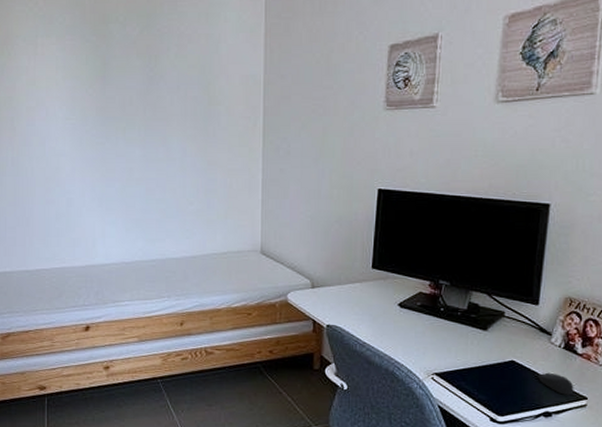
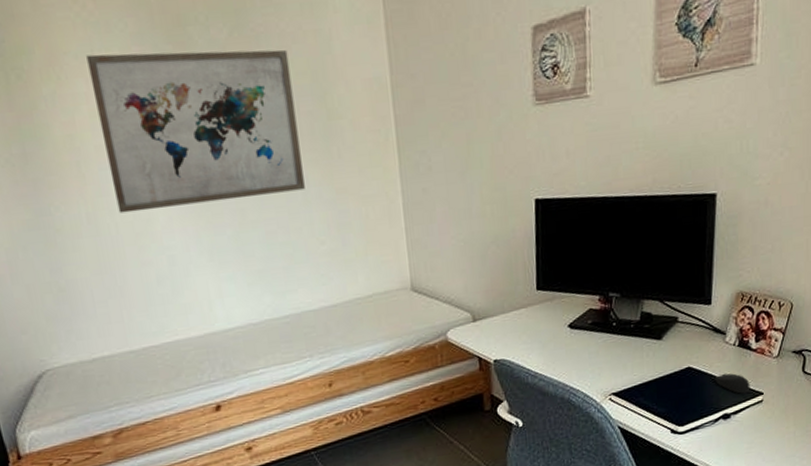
wall art: none [32,39,184,161] -> present [86,49,305,213]

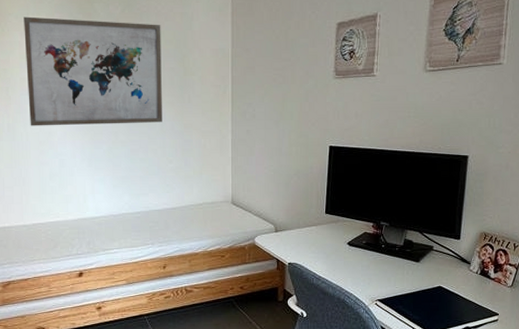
computer mouse: present [715,373,750,394] -> none [460,294,488,312]

